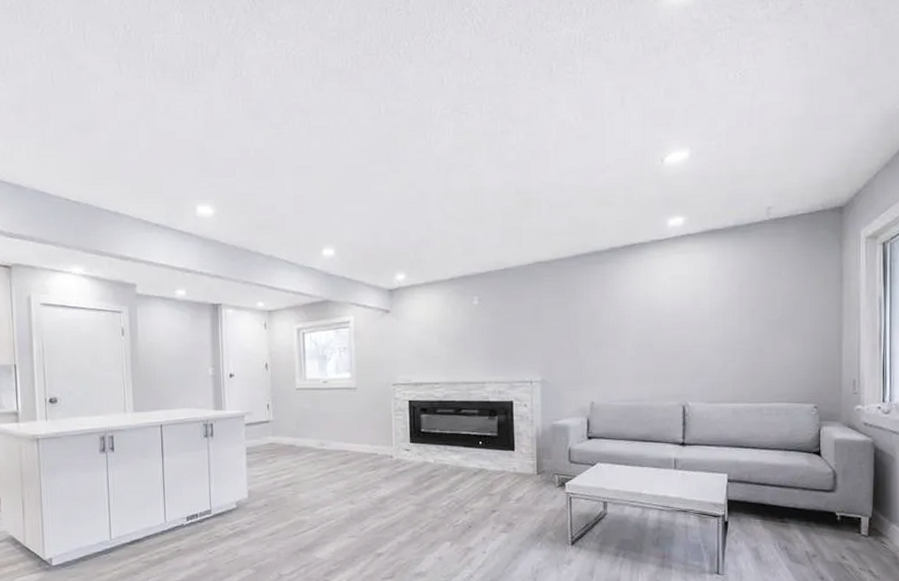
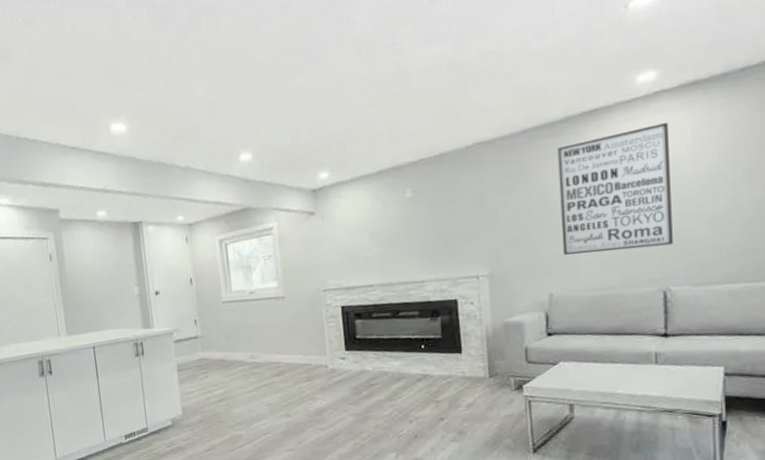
wall art: none [603,261,692,369] -> present [557,122,673,256]

